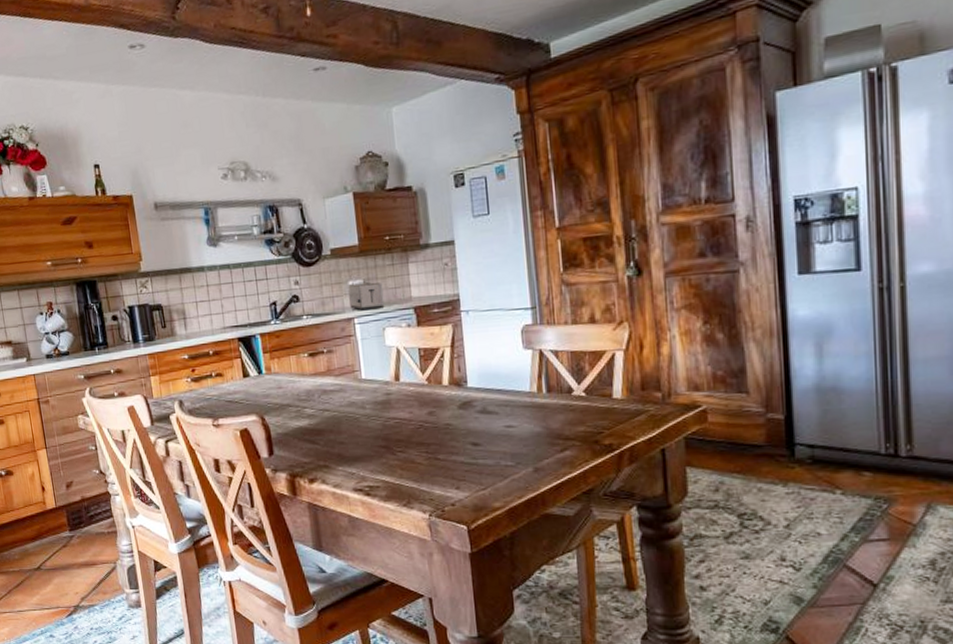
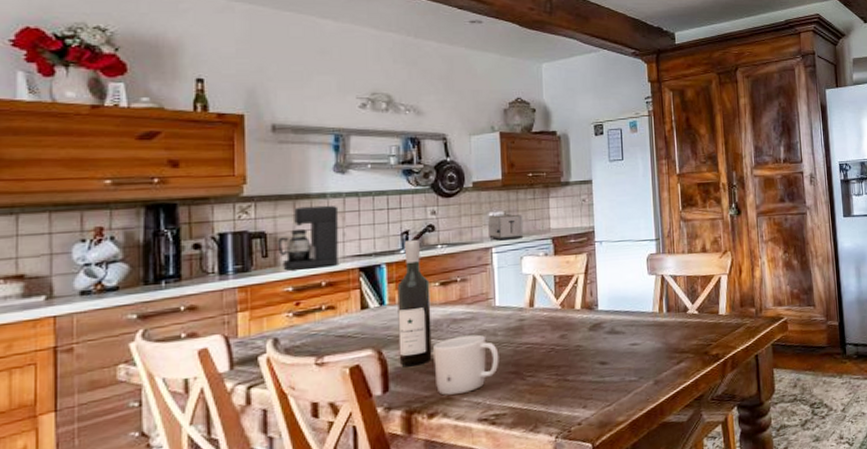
coffee maker: none [171,277,221,340] -> present [277,205,339,271]
bottle: none [271,310,308,434] -> present [397,239,432,367]
mug: none [308,406,370,463] -> present [433,334,499,396]

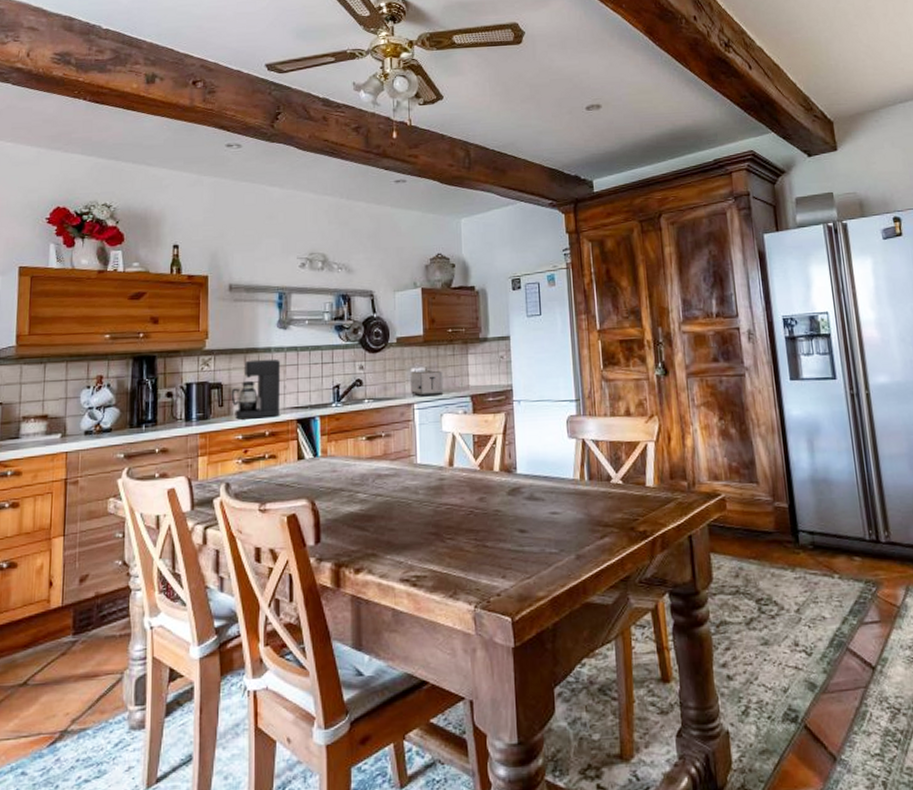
bottle: present [397,239,432,367] -> none [329,393,359,520]
mug: present [433,334,499,396] -> none [360,491,420,551]

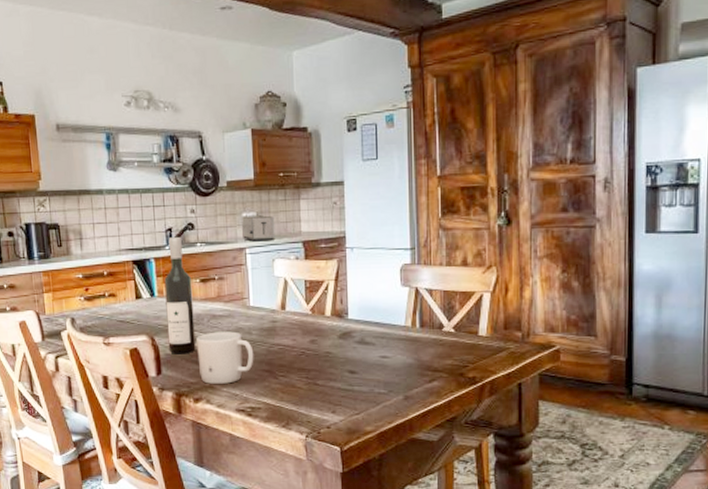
coffee maker: present [231,358,281,420] -> none [68,201,116,260]
bottle: none [329,393,359,520] -> present [164,236,196,354]
mug: none [360,491,420,551] -> present [196,331,254,384]

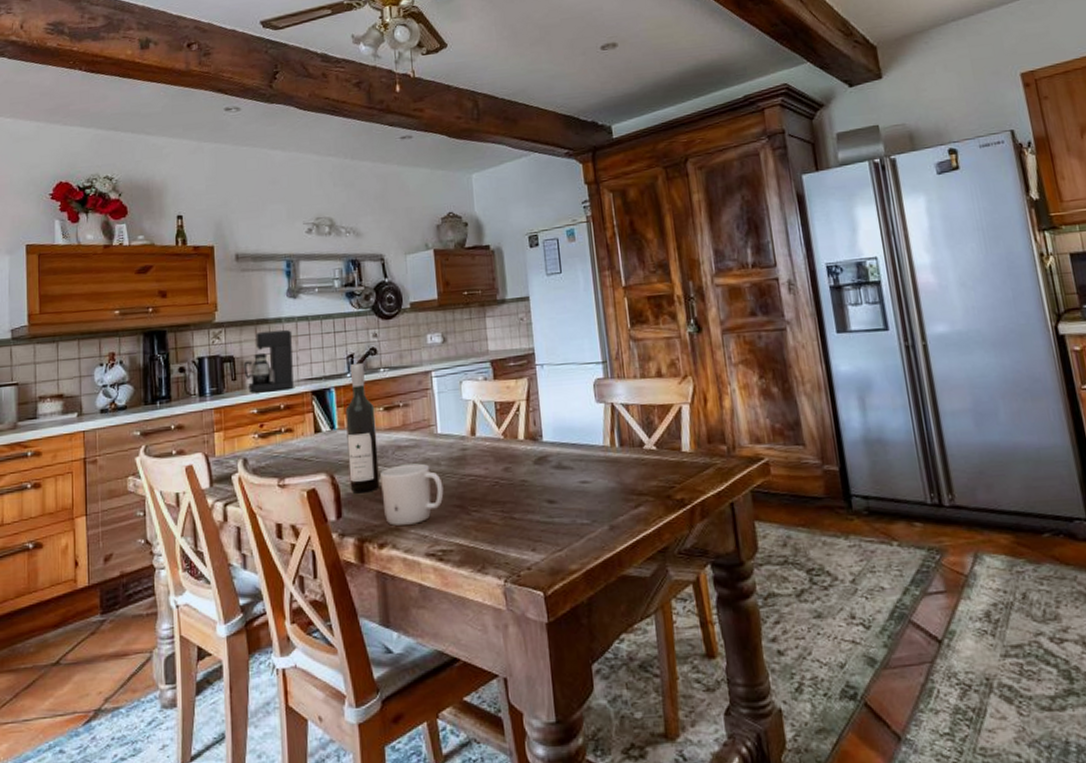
coffee maker: none [68,201,116,260] -> present [243,329,294,393]
toaster: present [242,215,275,242] -> none [426,335,462,364]

